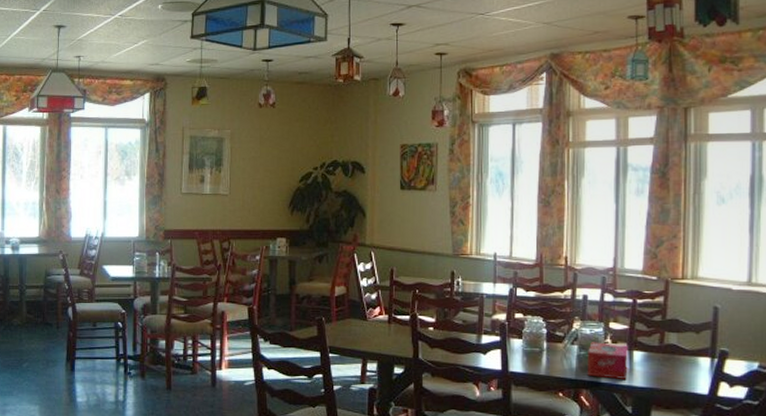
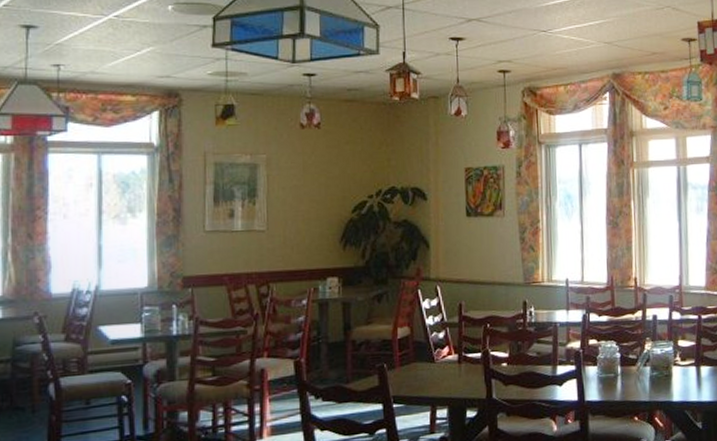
tissue box: present [587,342,628,379] -> none [659,361,697,397]

